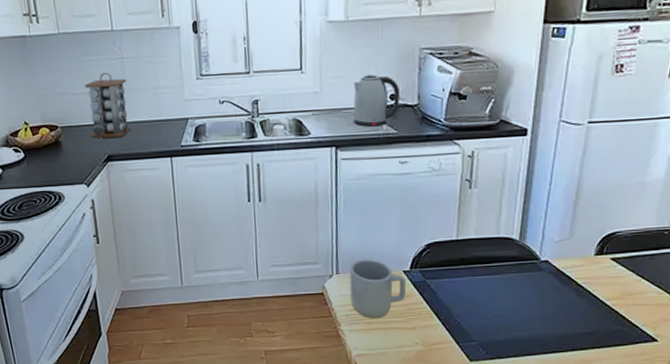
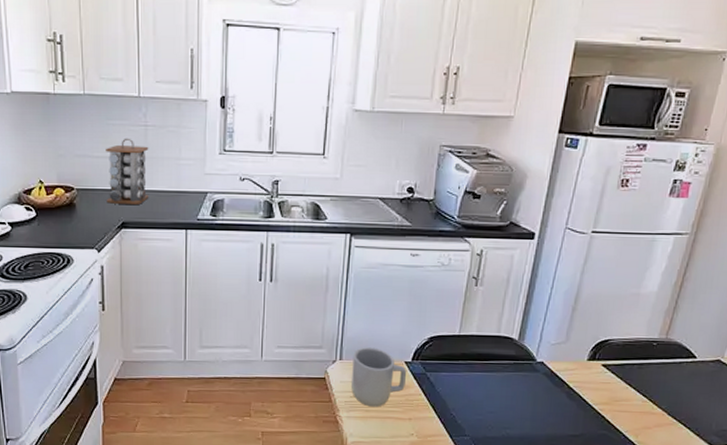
kettle: present [353,75,400,127] -> none [370,166,417,217]

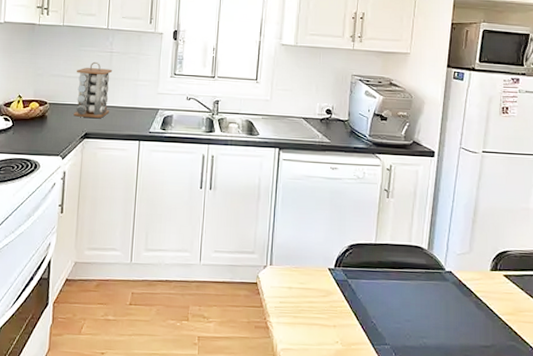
mug: present [350,347,407,407] -> none [280,253,331,313]

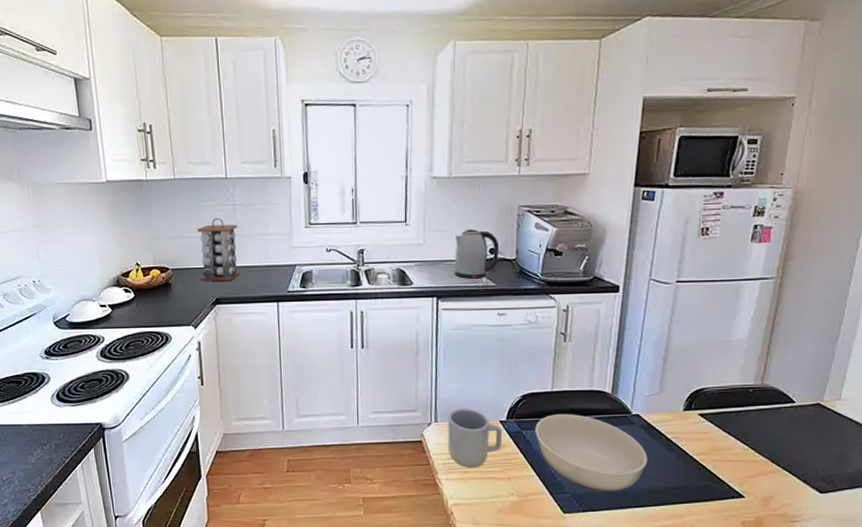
mug: none [280,253,331,313] -> present [447,408,503,468]
kettle: none [295,91,334,135] -> present [454,229,499,279]
bowl: none [359,265,459,346] -> present [535,414,648,491]

